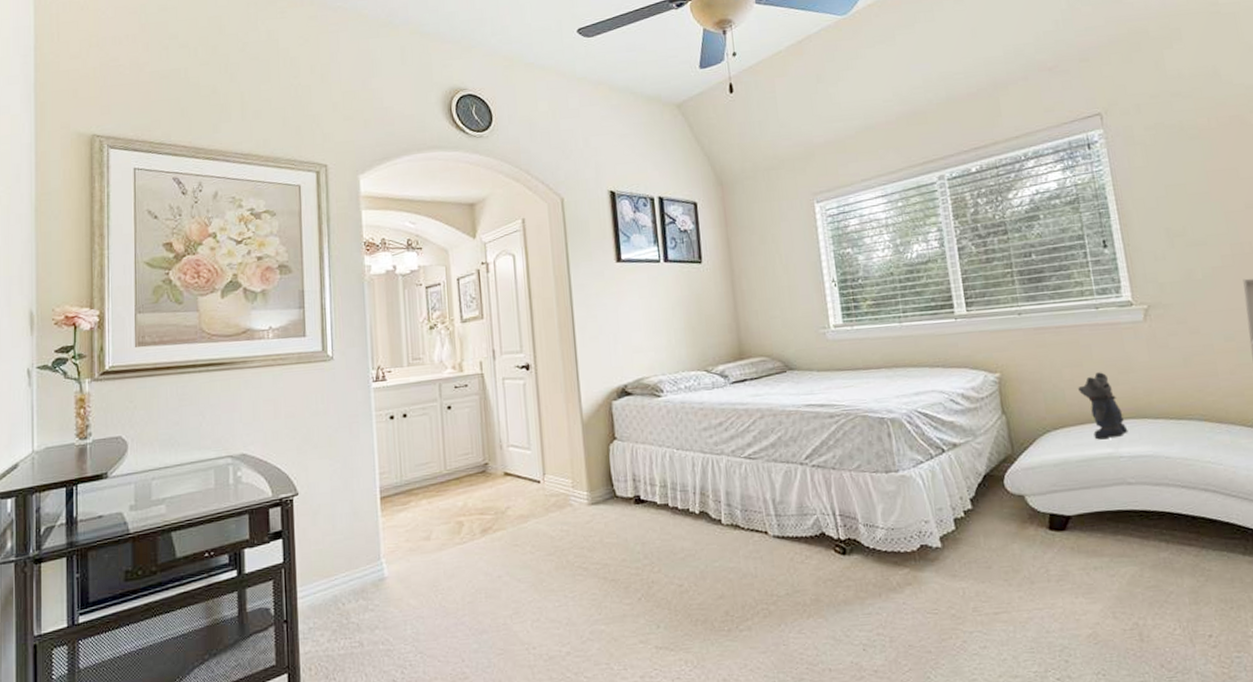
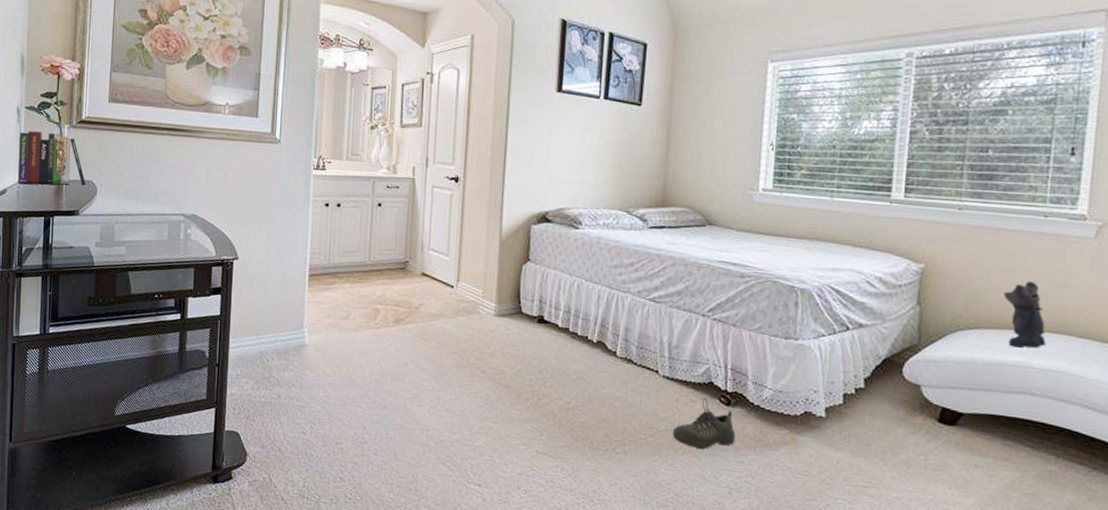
books: none [31,390,114,455] -> present [18,131,86,185]
shoe: none [793,551,859,608] -> present [672,398,736,449]

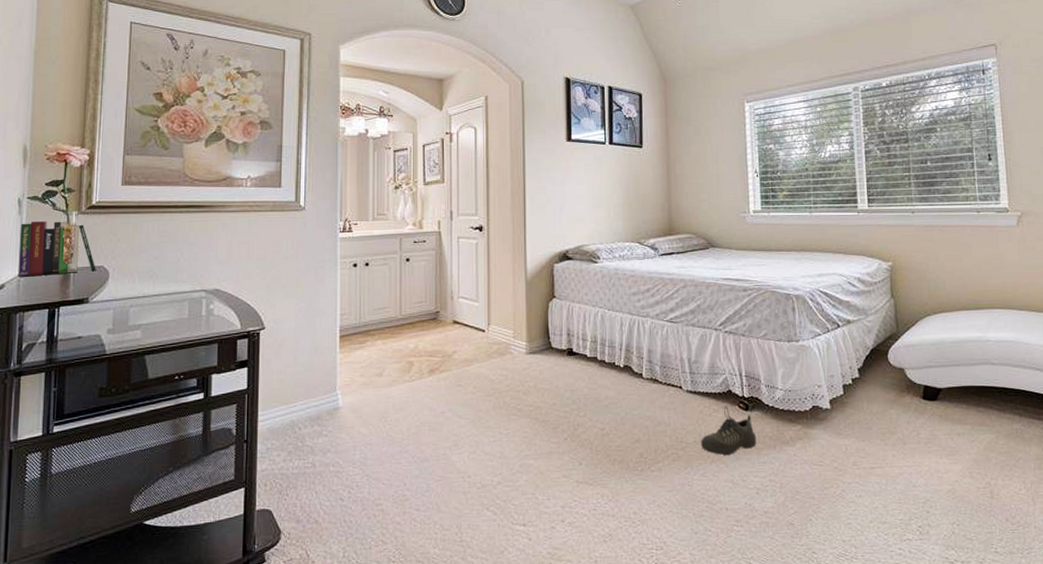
bear: present [1004,281,1047,349] -> none [957,267,996,325]

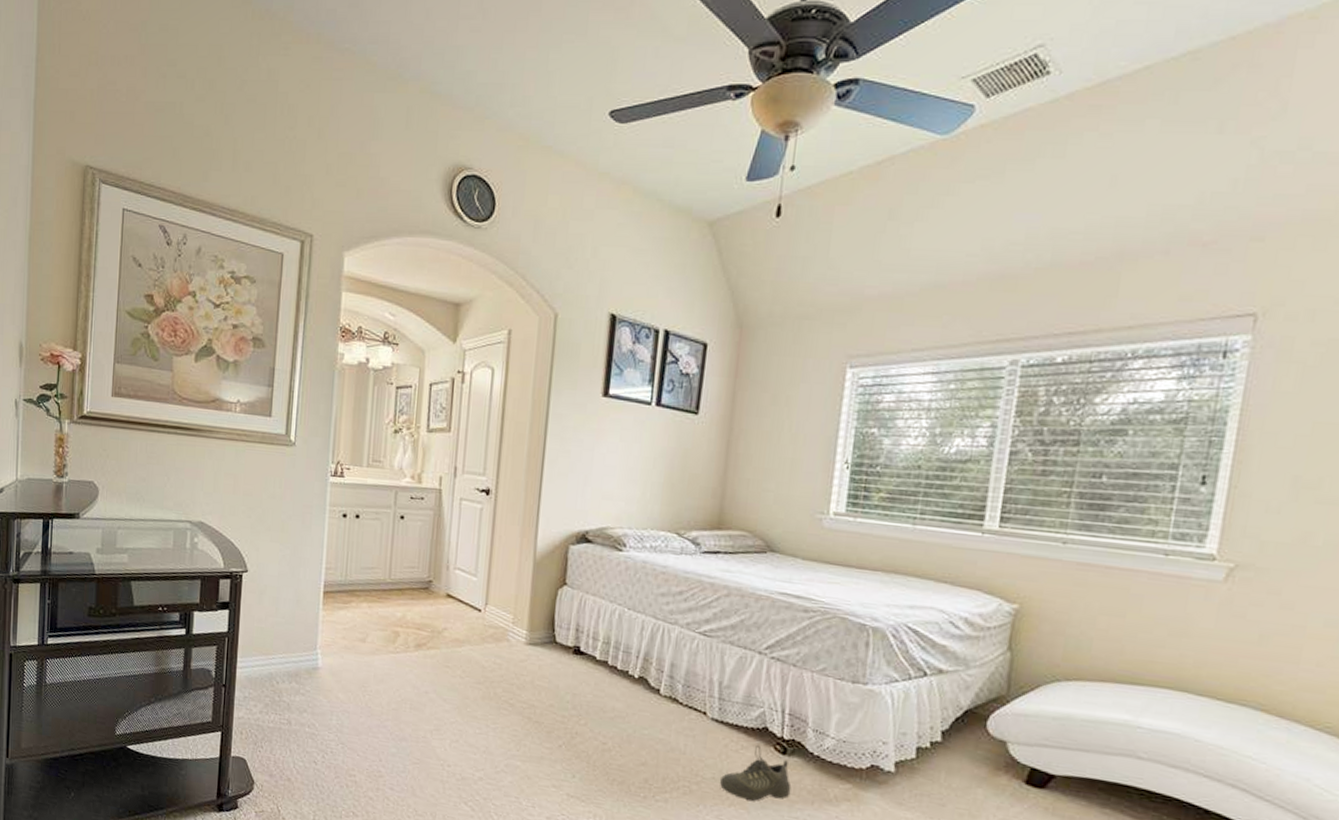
books: present [19,221,96,277] -> none [16,426,87,486]

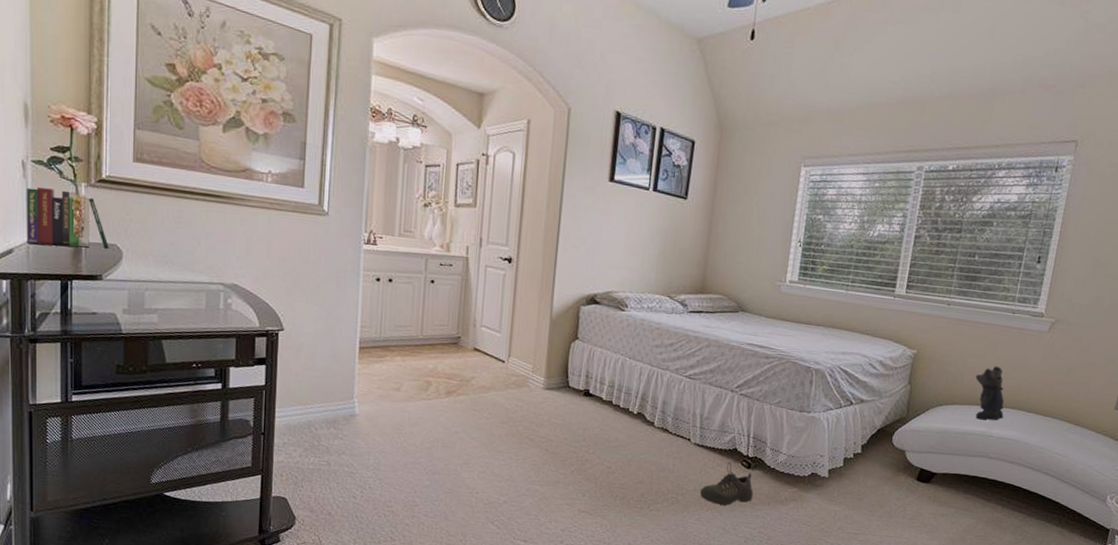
books: none [16,426,87,486] -> present [26,187,109,249]
bear: none [1110,628,1159,707] -> present [975,366,1005,421]

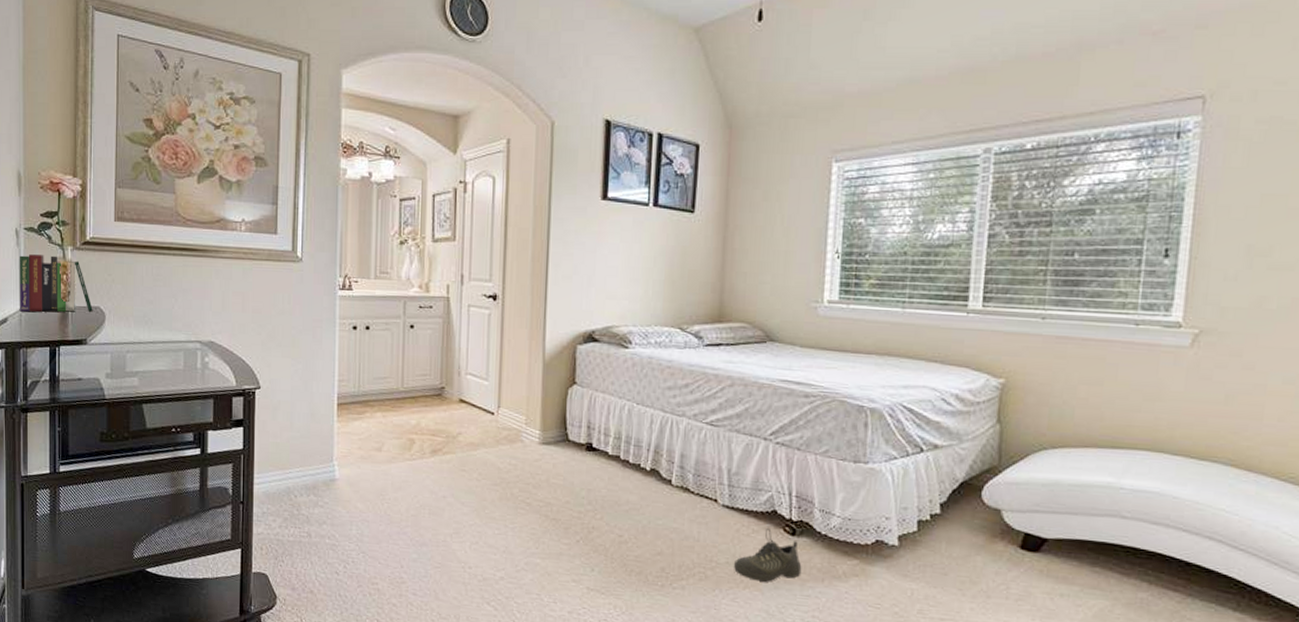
bear: present [975,366,1005,421] -> none [1091,395,1138,469]

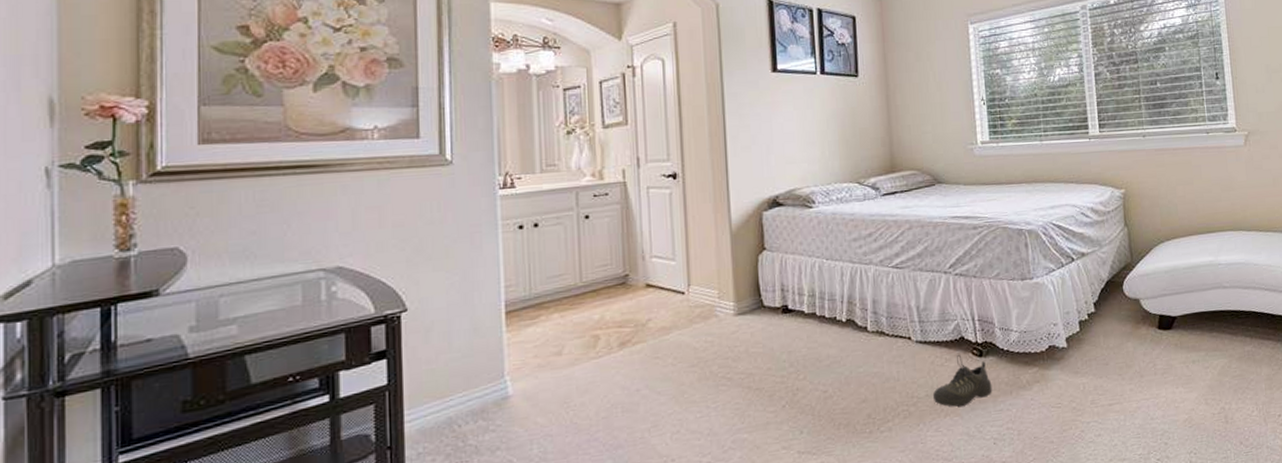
books: present [19,254,93,313] -> none [50,194,168,269]

